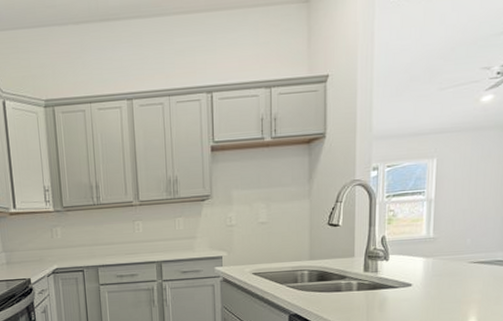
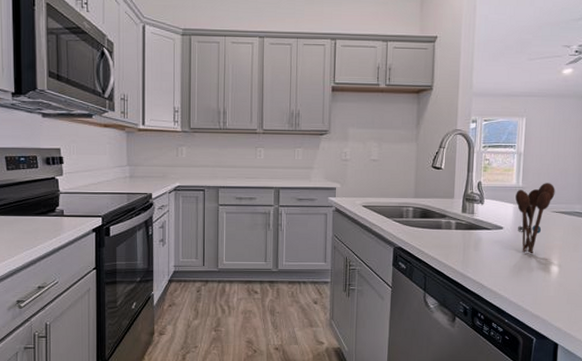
utensil holder: none [425,230,473,311] -> present [515,183,555,254]

